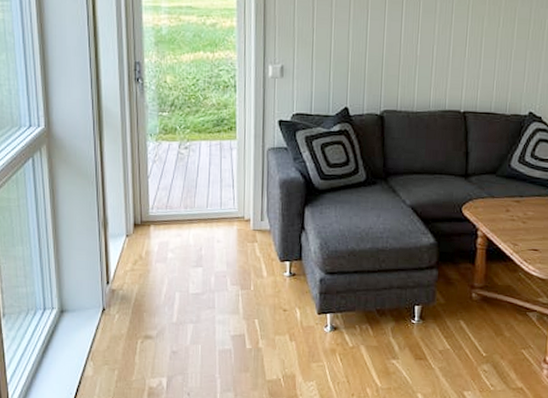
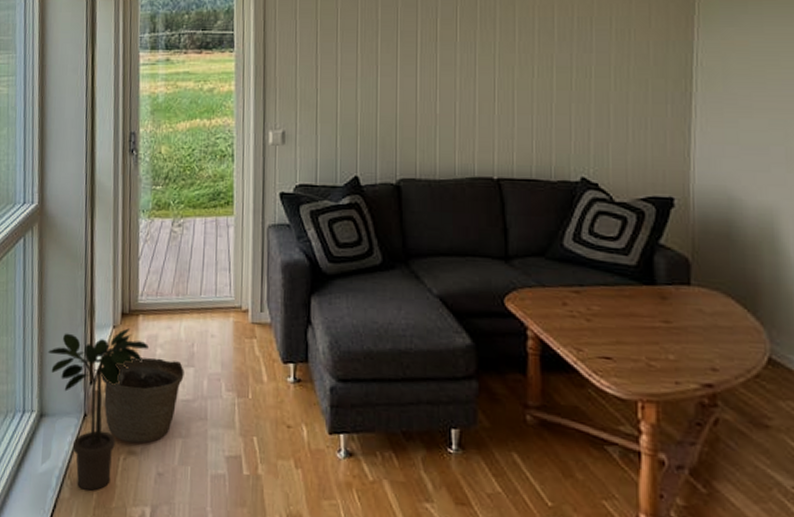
potted plant: none [65,236,161,369] -> present [48,328,150,491]
basket: none [117,260,194,329] -> present [101,357,184,443]

